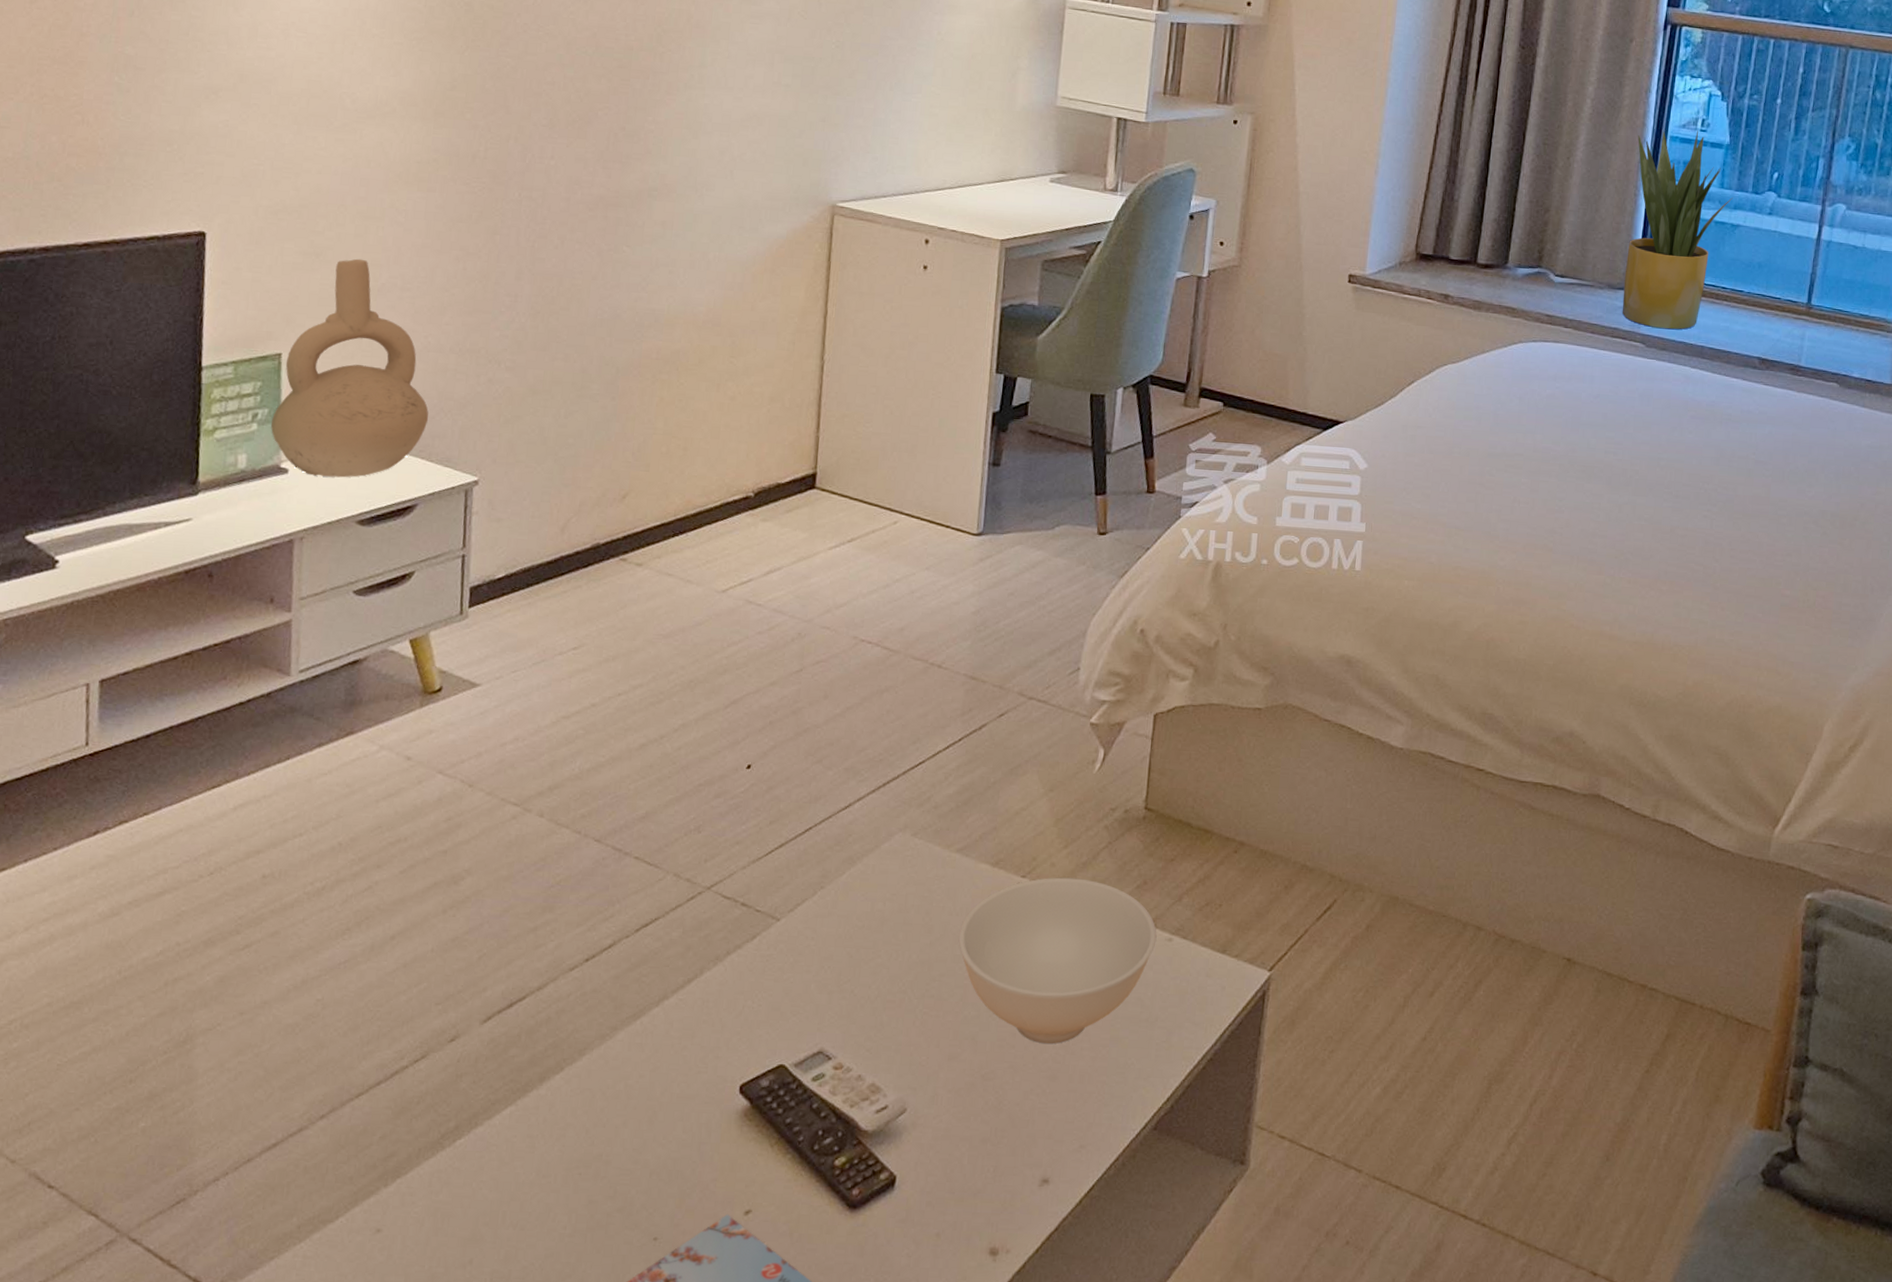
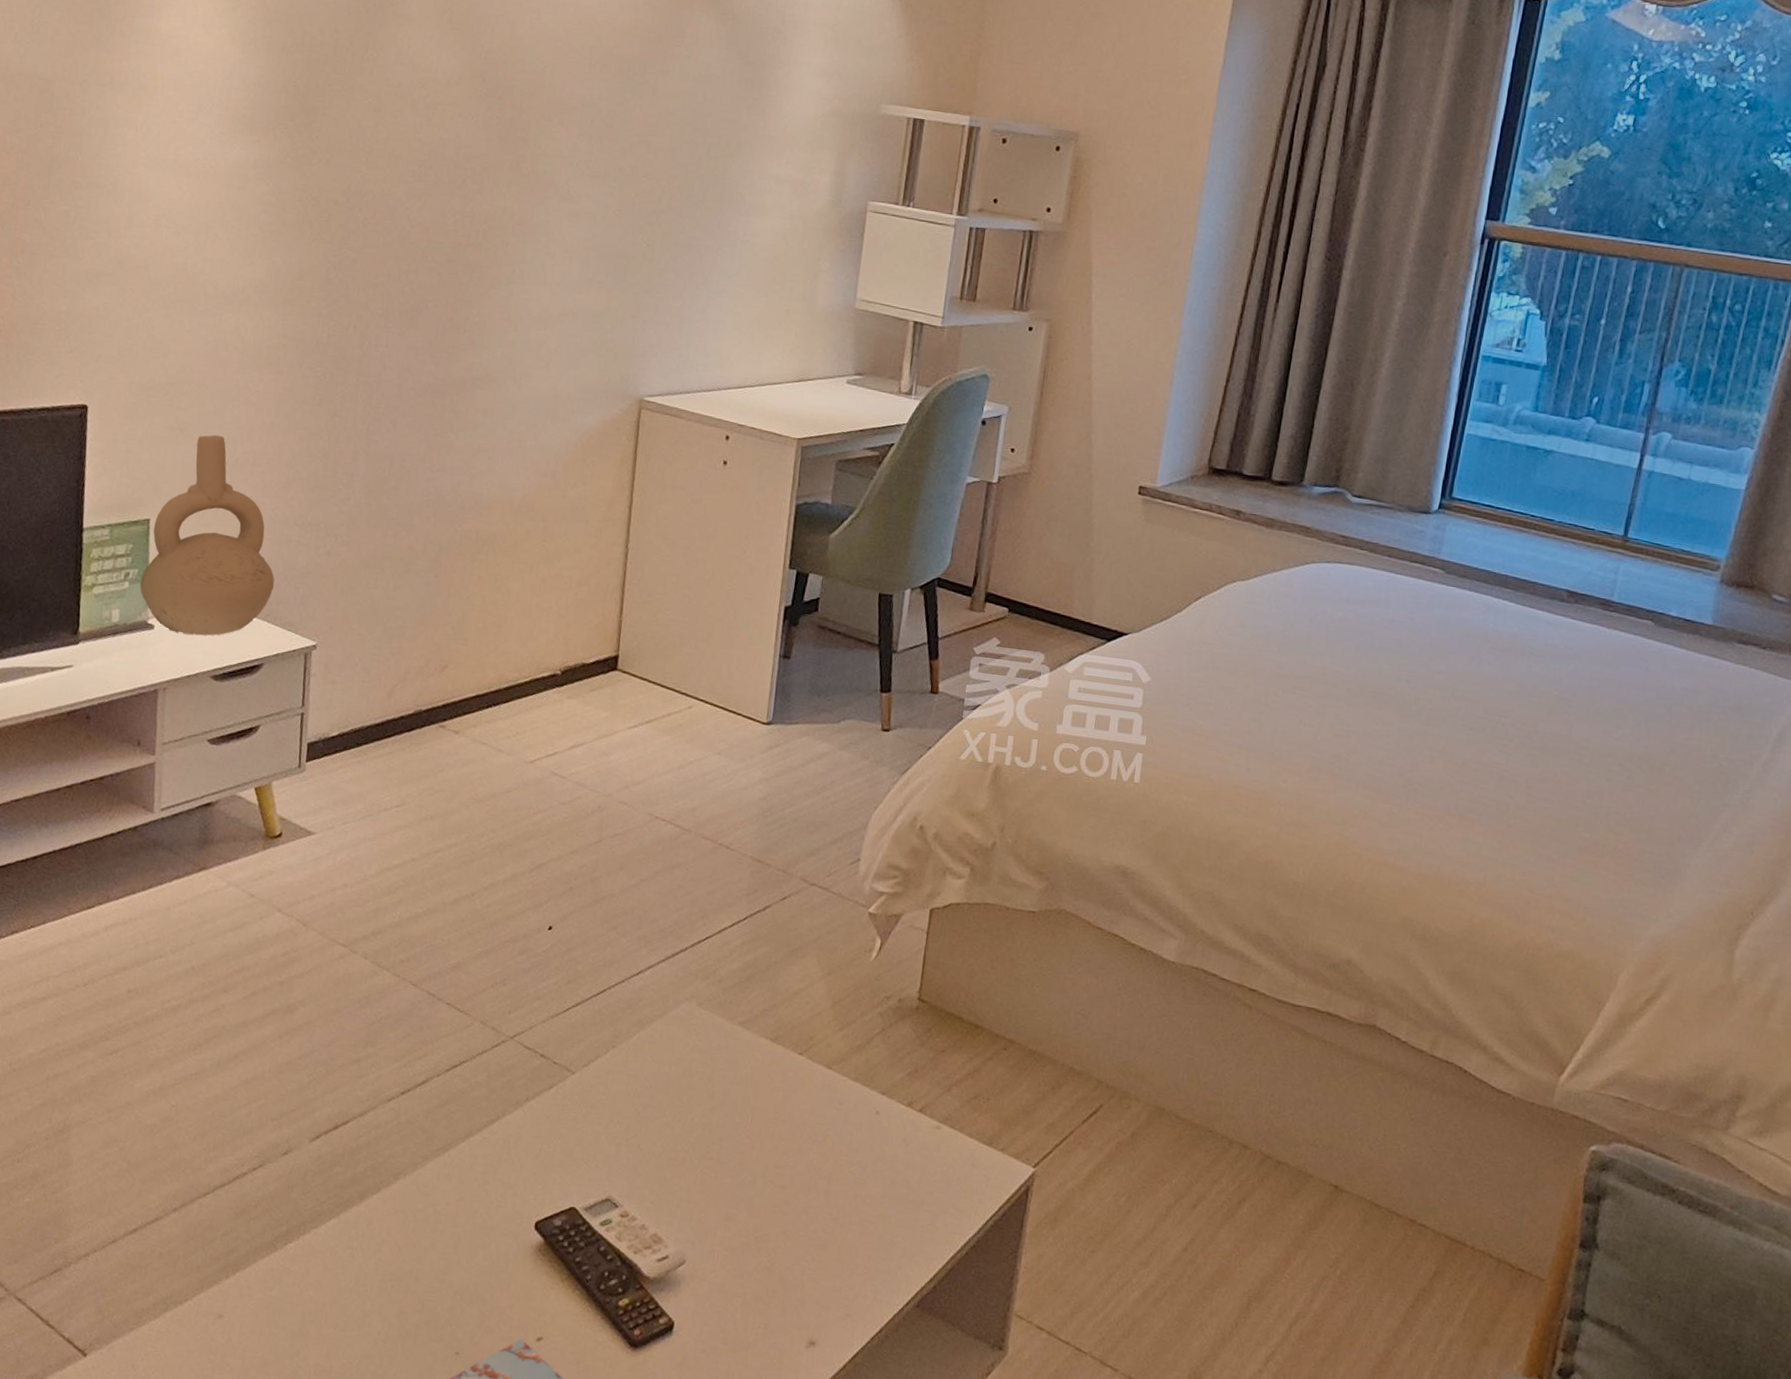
bowl: present [958,877,1157,1044] -> none [737,1057,926,1216]
planter: present [1622,130,1733,330] -> none [1421,350,1547,558]

